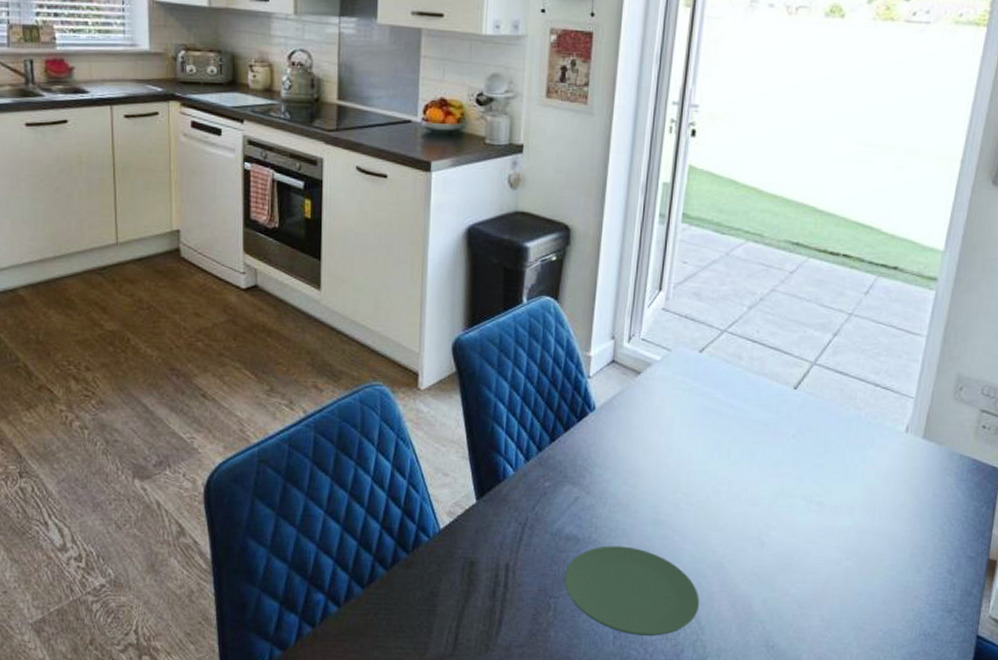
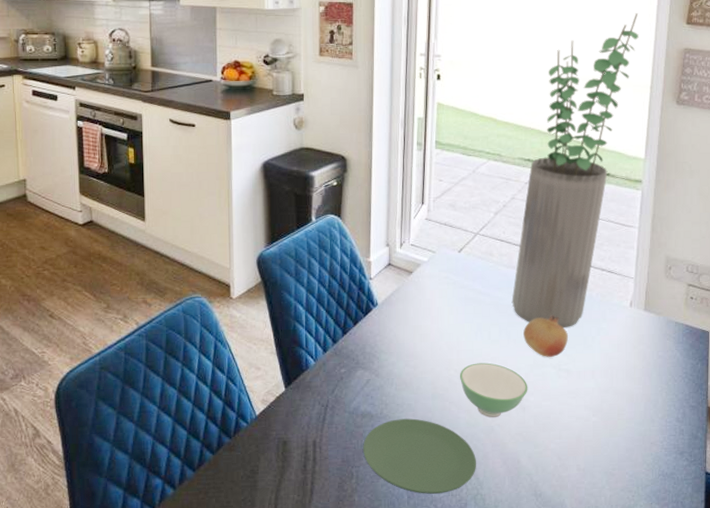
bowl: none [688,487,770,552] -> present [460,363,528,417]
vase: none [759,64,957,452] -> present [511,13,639,328]
fruit: none [770,436,825,486] -> present [523,315,568,357]

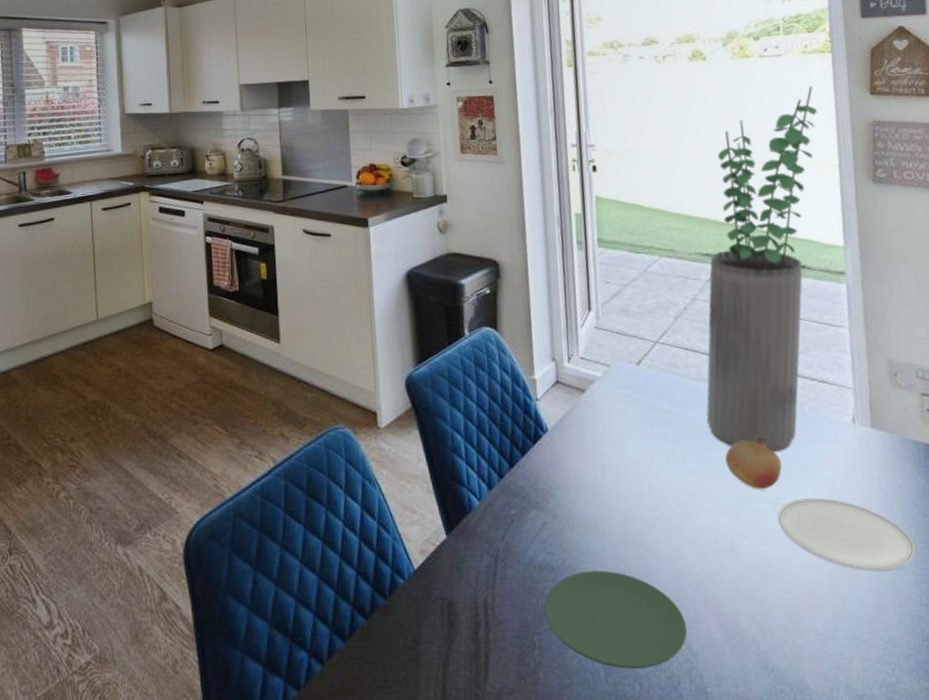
bowl: present [460,363,528,417] -> none [654,498,740,567]
plate: none [560,365,664,423] -> present [777,497,916,572]

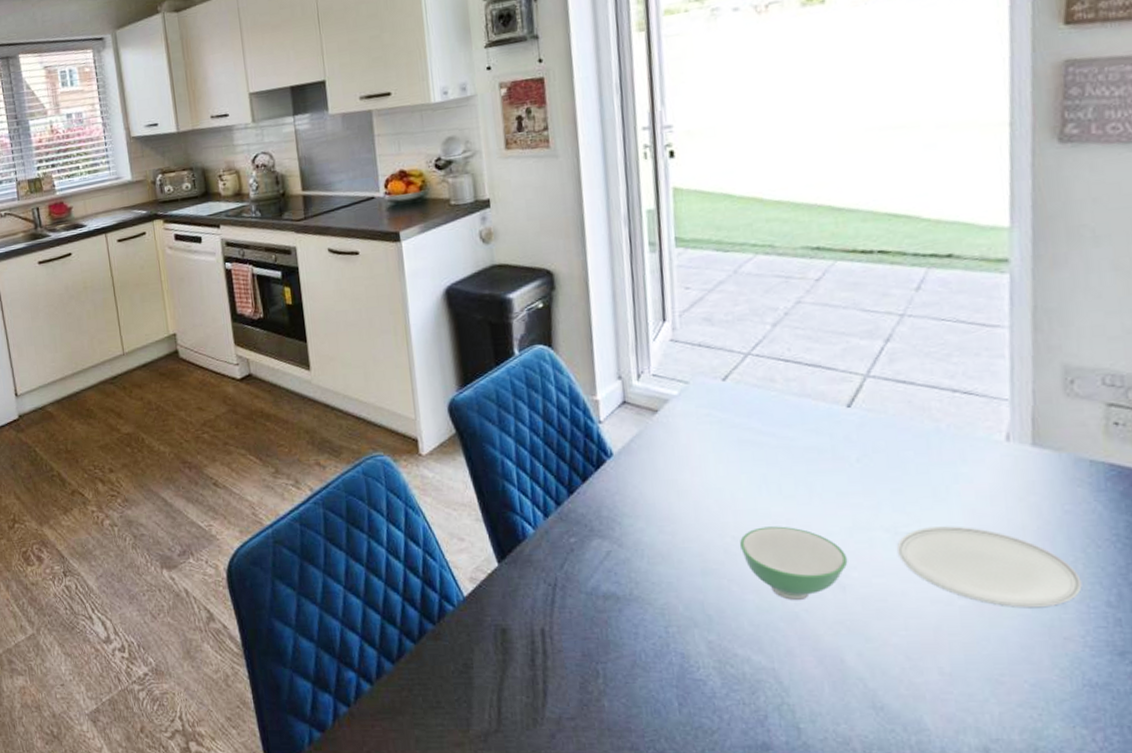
plate: present [544,570,687,669] -> none [609,601,777,701]
bowl: none [654,498,740,567] -> present [740,526,848,600]
vase: present [706,86,817,452] -> none [809,22,982,475]
fruit: present [725,436,782,489] -> none [832,458,906,517]

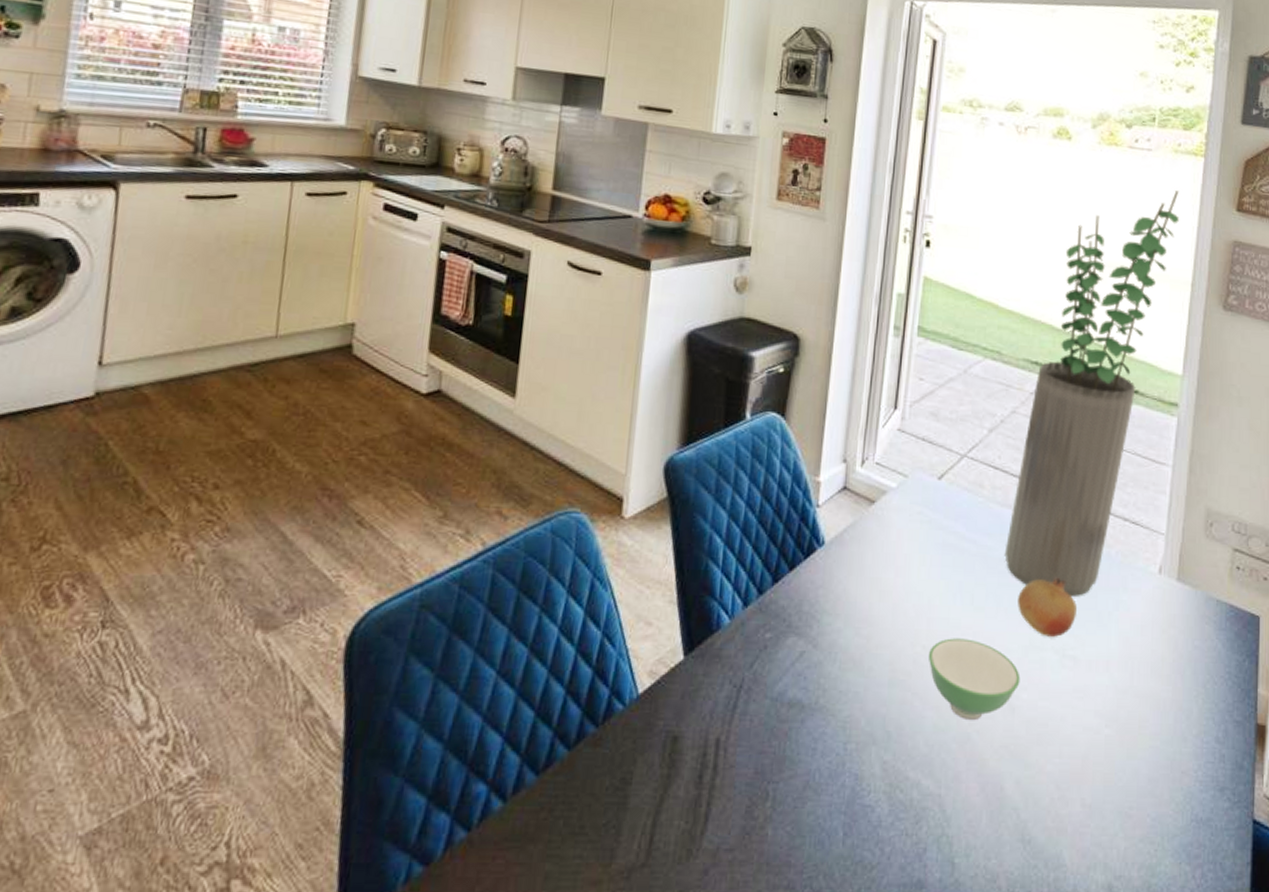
vase: none [809,22,982,475] -> present [1004,191,1179,596]
fruit: none [832,458,906,517] -> present [1018,577,1077,637]
plate: present [897,526,1082,609] -> none [1063,652,1200,741]

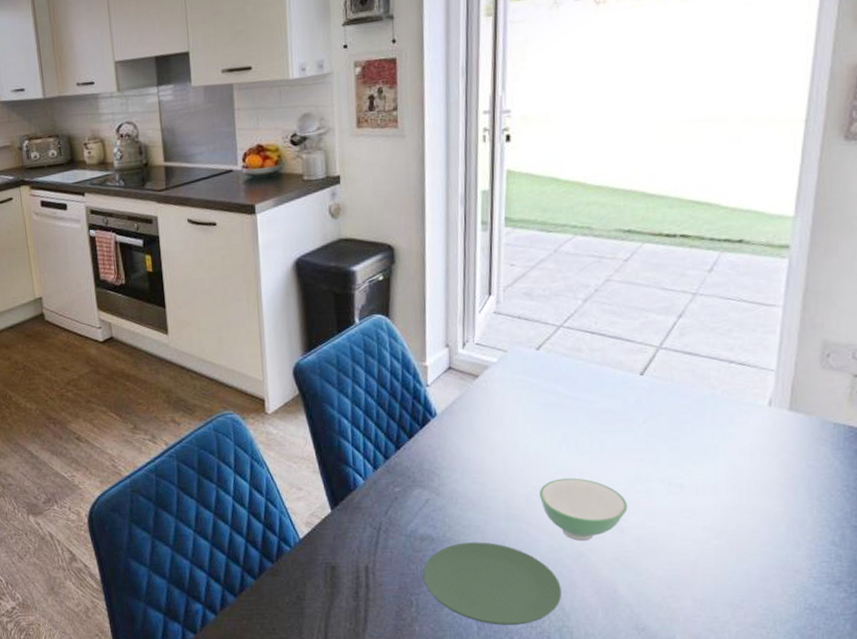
plate: none [786,713,944,831] -> present [423,542,561,625]
vase: present [1004,191,1179,596] -> none [606,22,790,434]
fruit: present [1018,577,1077,637] -> none [622,419,681,470]

